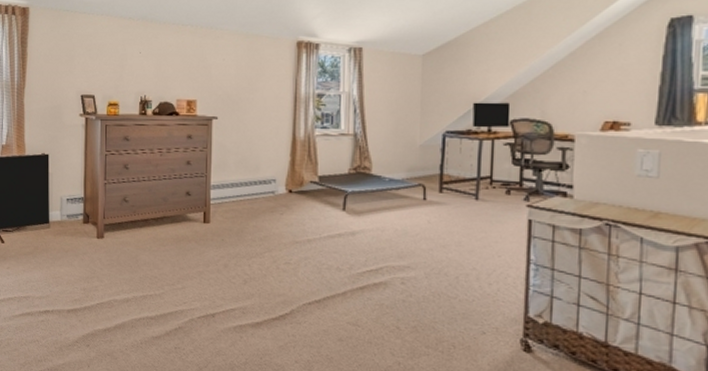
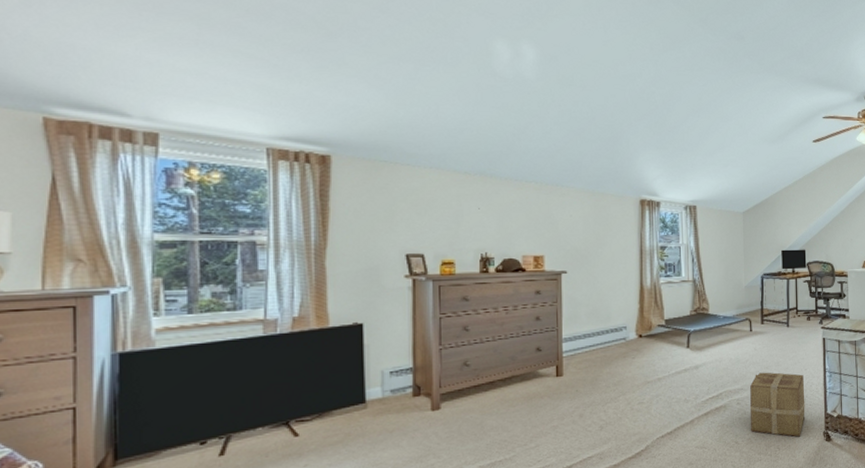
cardboard box: none [418,251,497,338] -> present [750,372,806,437]

